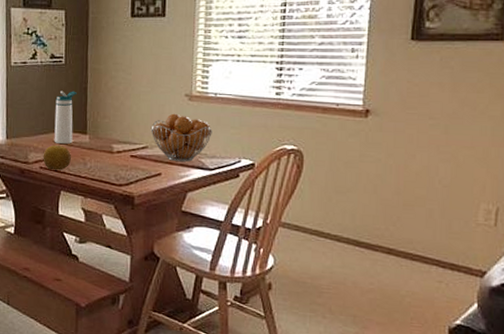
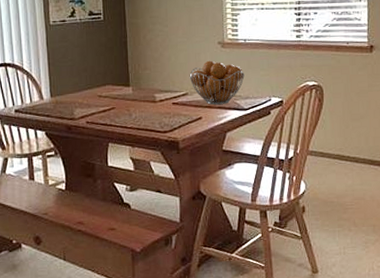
fruit: present [43,145,71,171] -> none [88,99,116,124]
water bottle: present [54,90,77,144] -> none [97,45,117,97]

